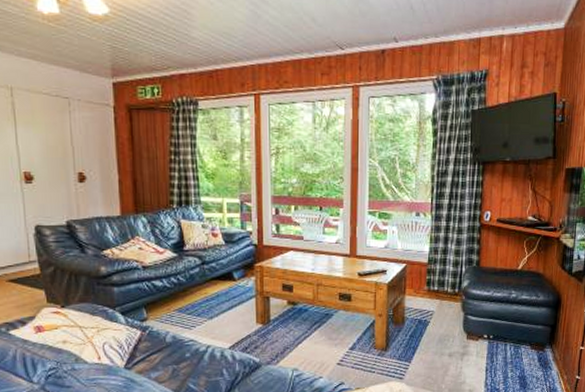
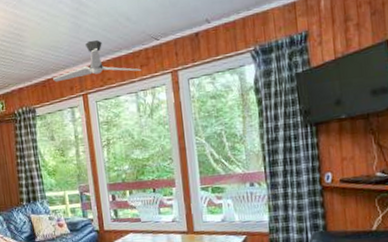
ceiling fan: none [222,35,323,80] -> present [53,40,142,82]

